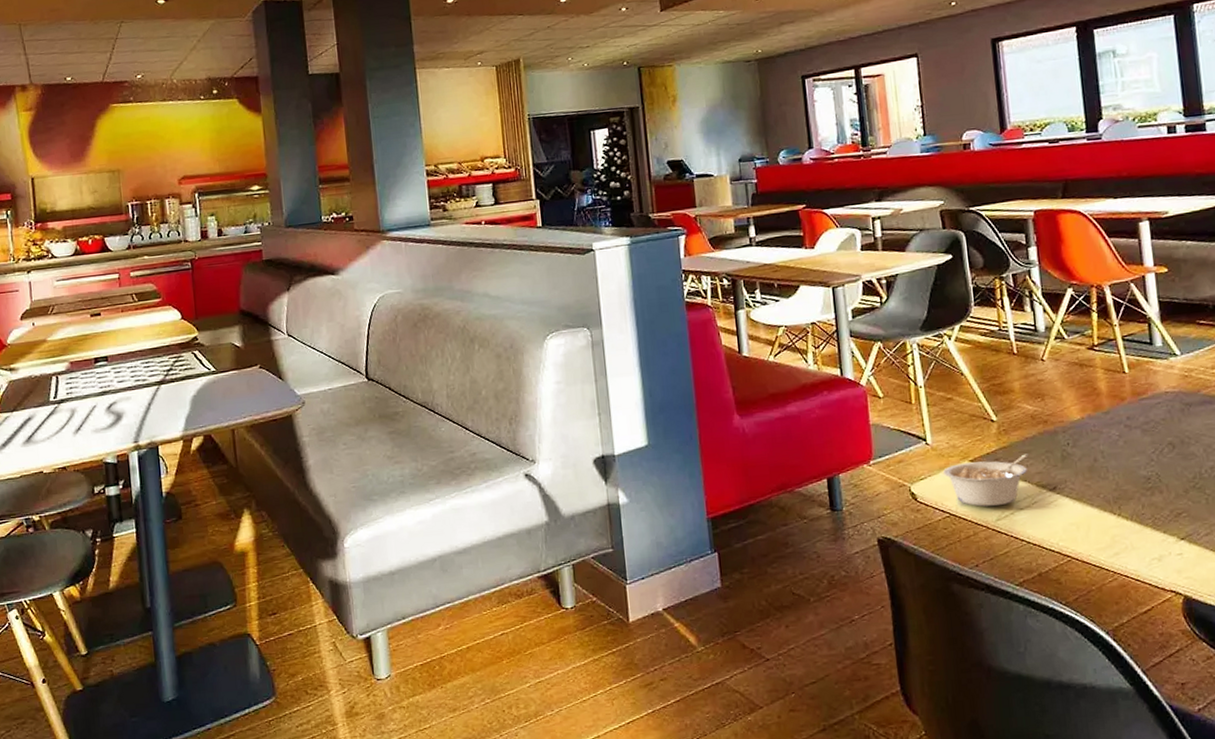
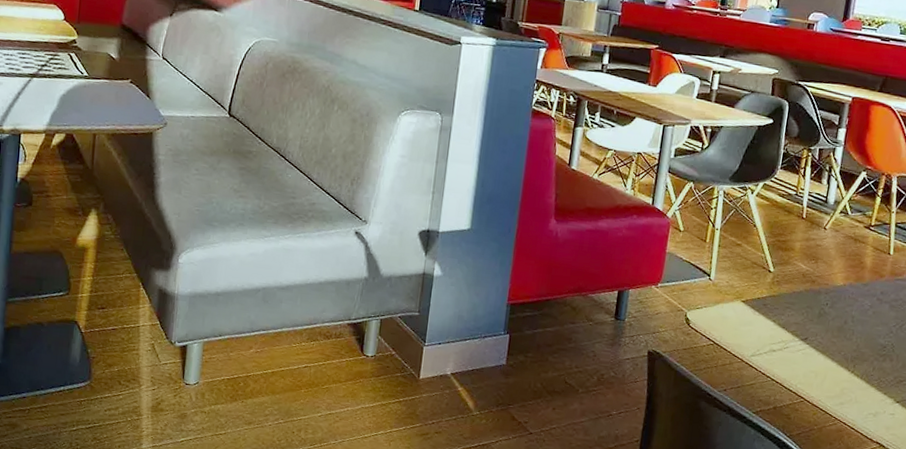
legume: present [942,454,1030,507] -> none [717,301,793,344]

